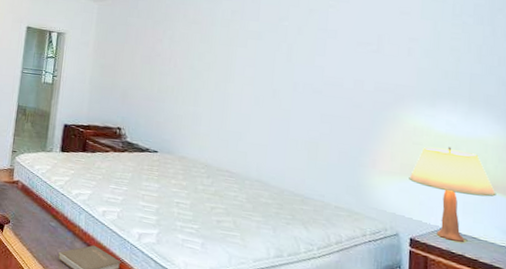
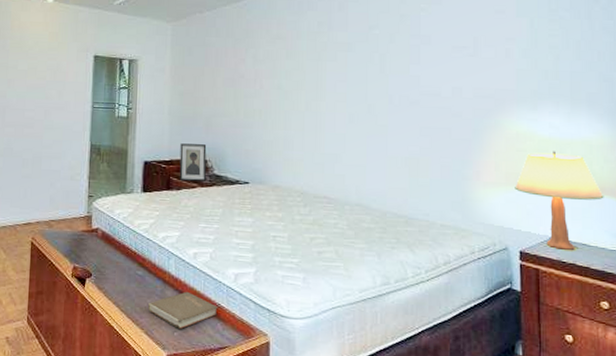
picture frame: none [94,111,122,147] -> present [179,143,207,182]

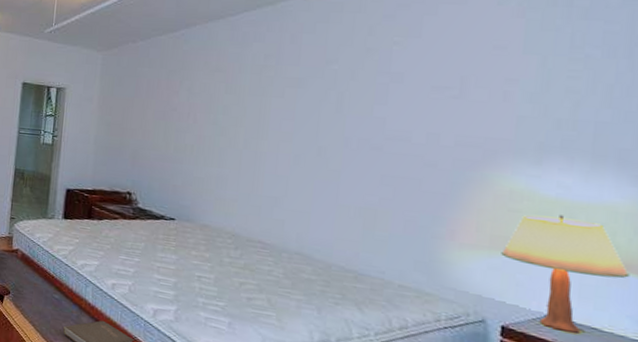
picture frame: present [179,143,207,182] -> none [101,174,132,214]

